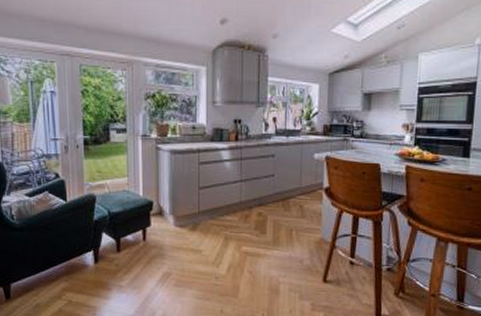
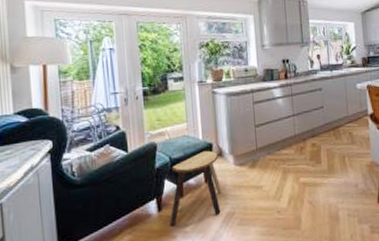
stool: none [106,208,160,279] -> present [170,150,222,227]

